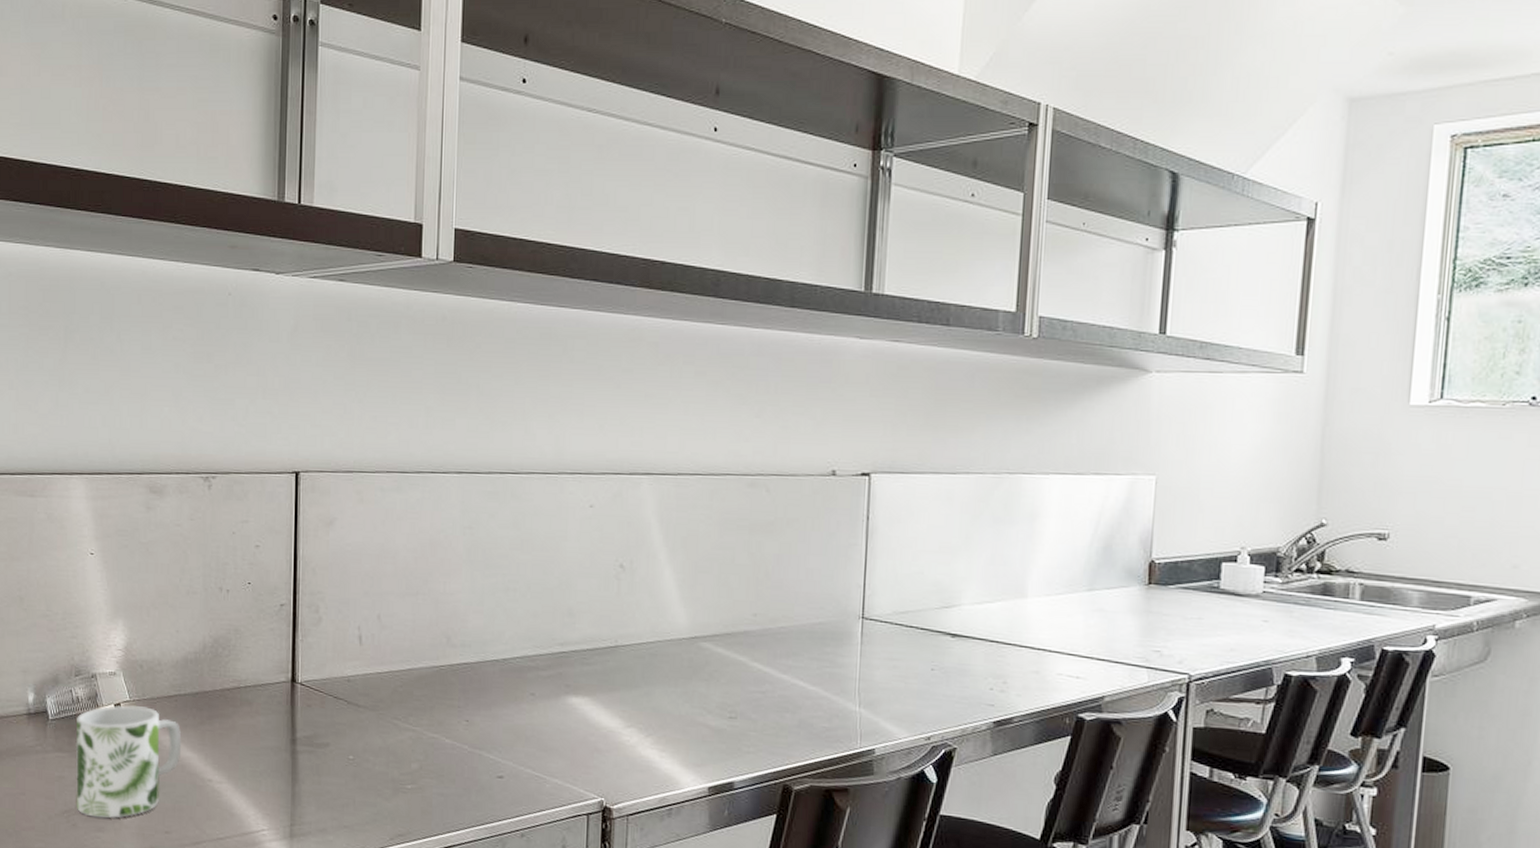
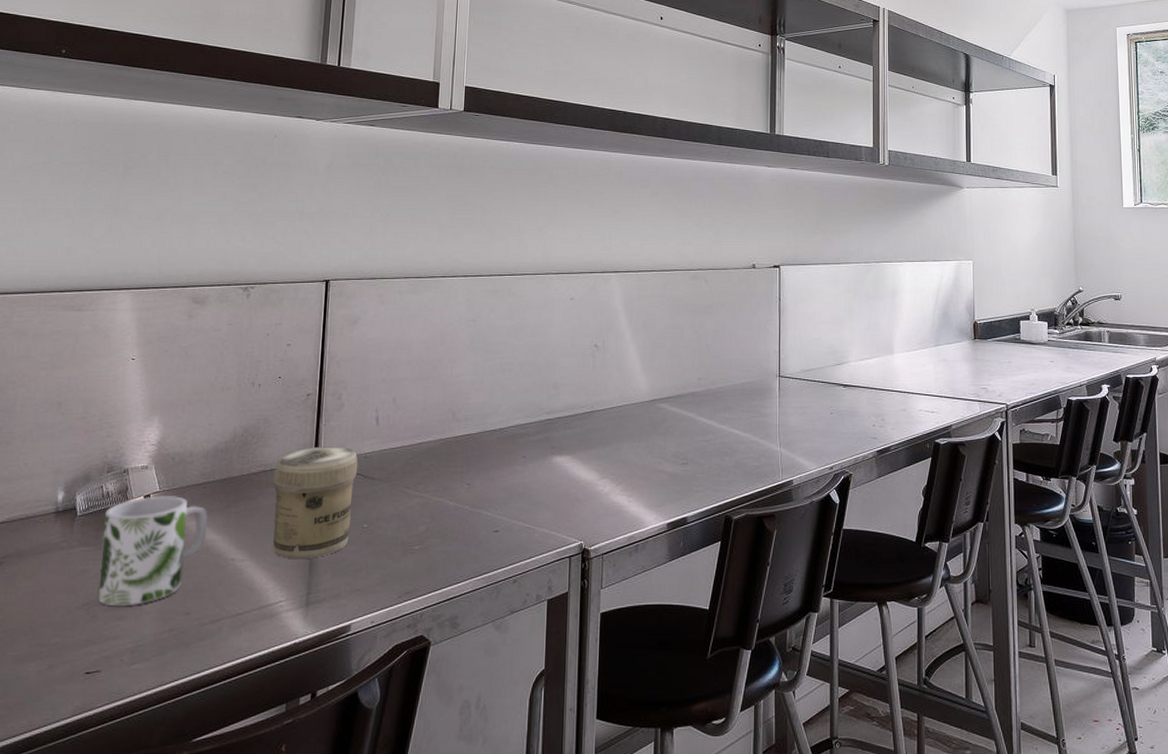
jar: none [248,664,341,788] -> present [273,446,358,560]

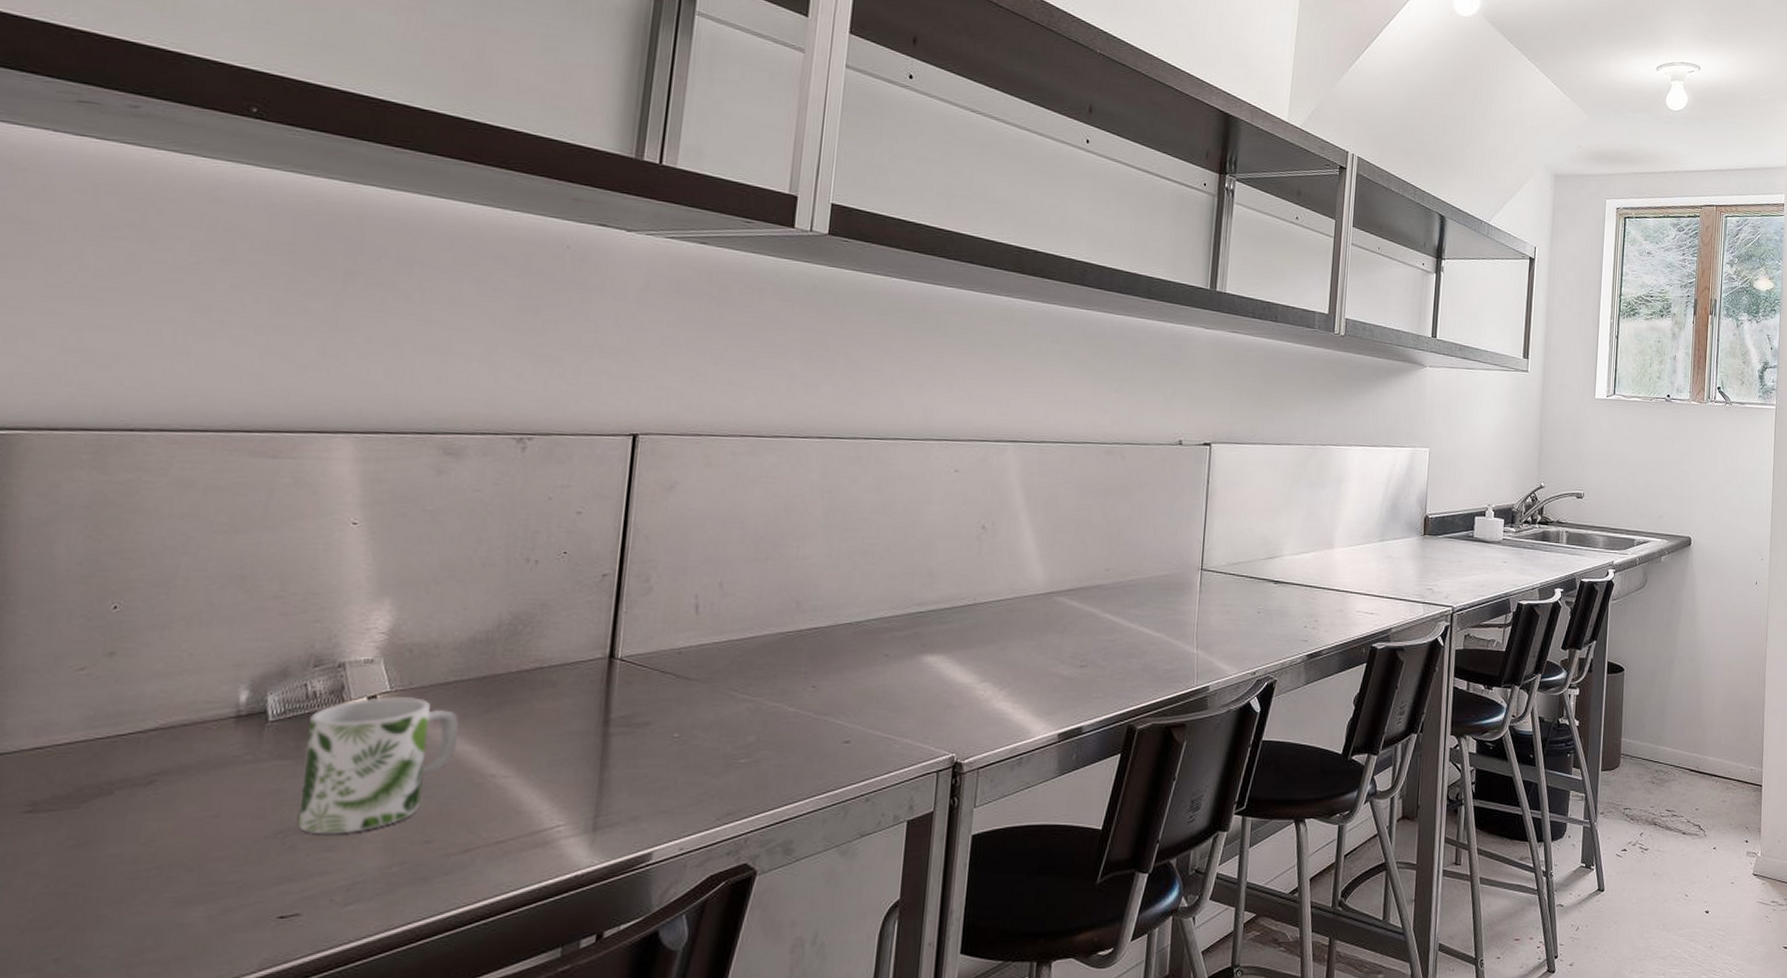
jar: present [273,446,358,560] -> none [549,638,670,776]

